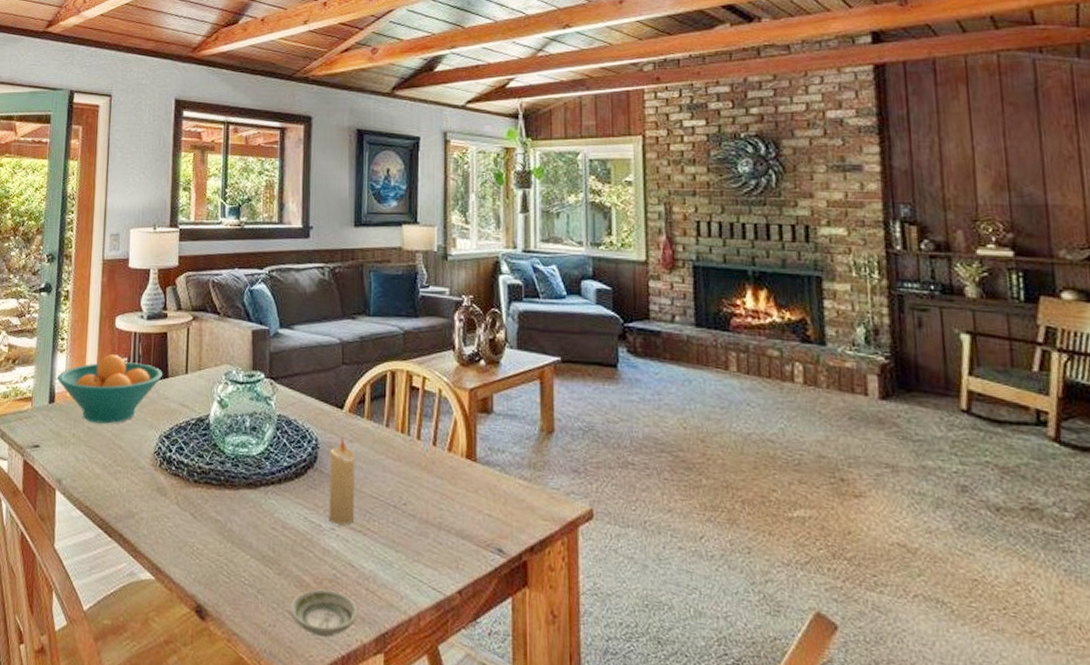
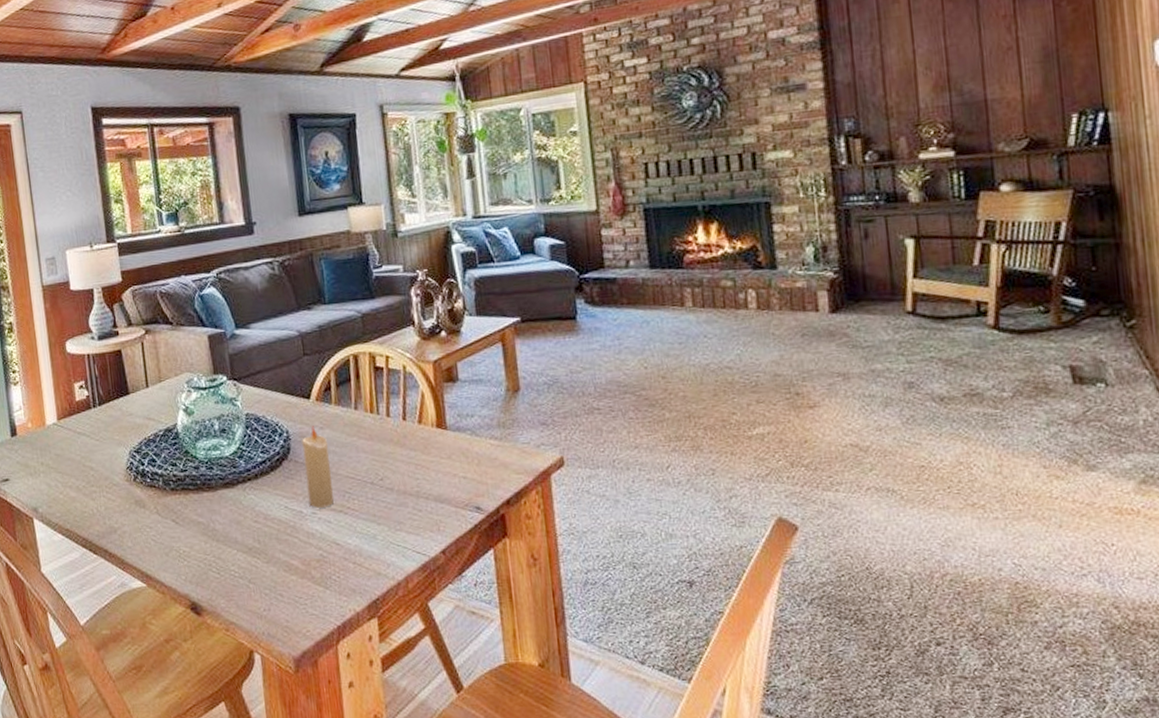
fruit bowl: present [57,354,163,424] -> none [15,379,124,449]
saucer: present [289,588,358,638] -> none [281,569,349,613]

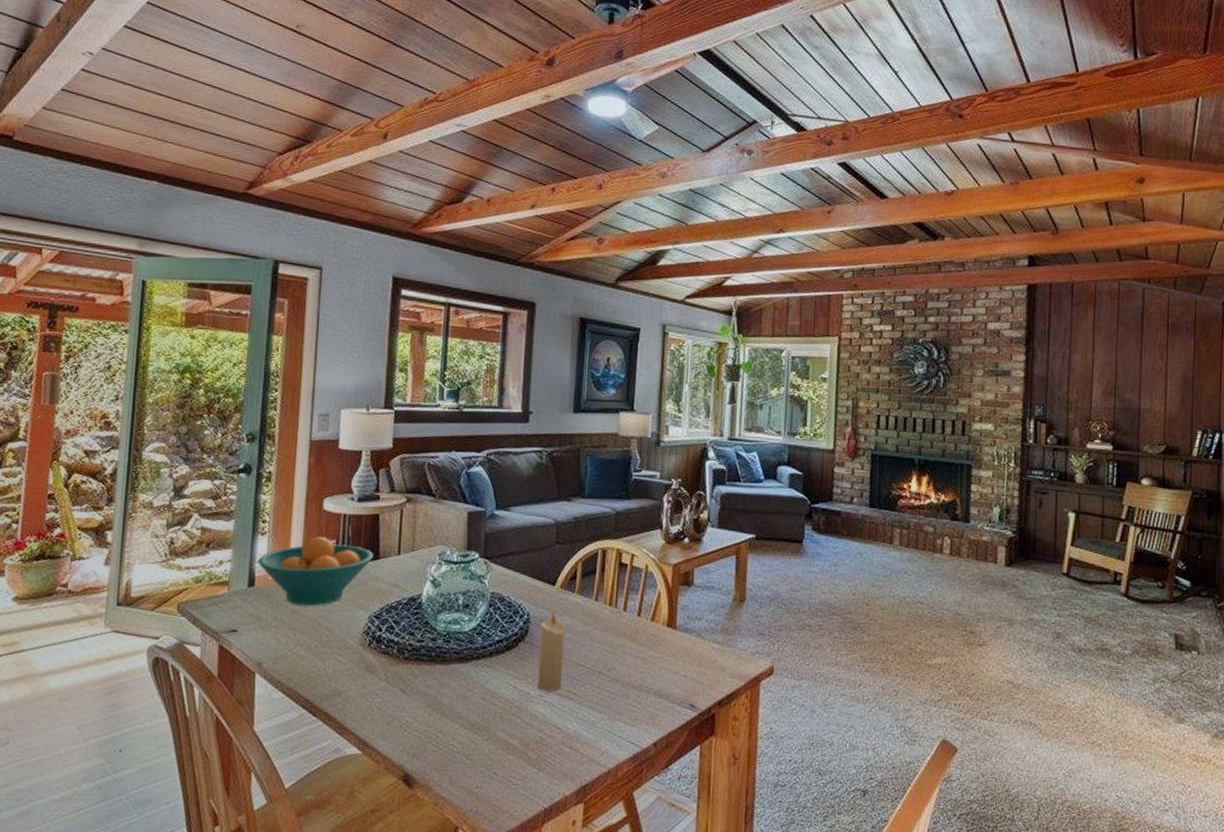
fruit bowl: none [15,379,124,449] -> present [258,537,374,606]

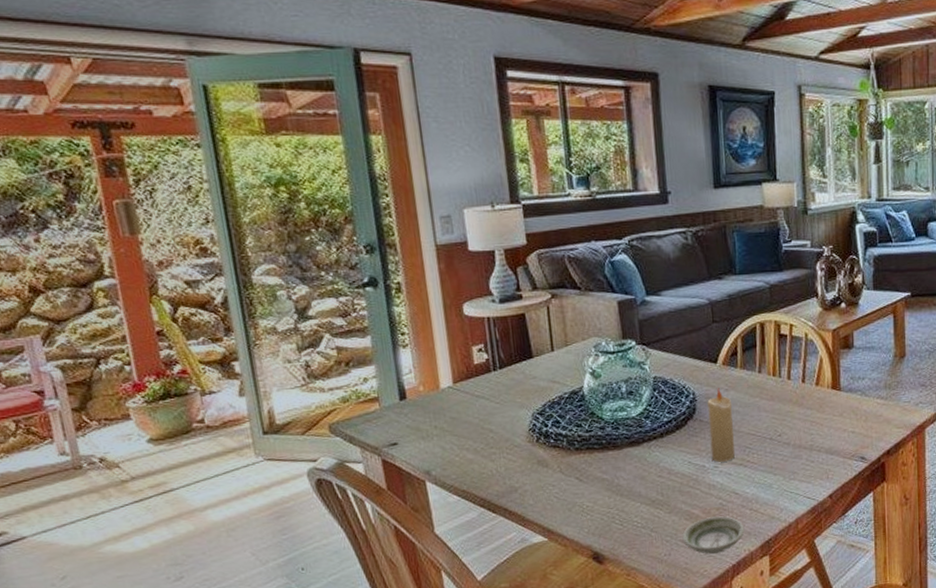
fruit bowl: present [258,537,374,606] -> none [404,342,527,412]
saucer: none [496,751,562,794] -> present [682,516,745,555]

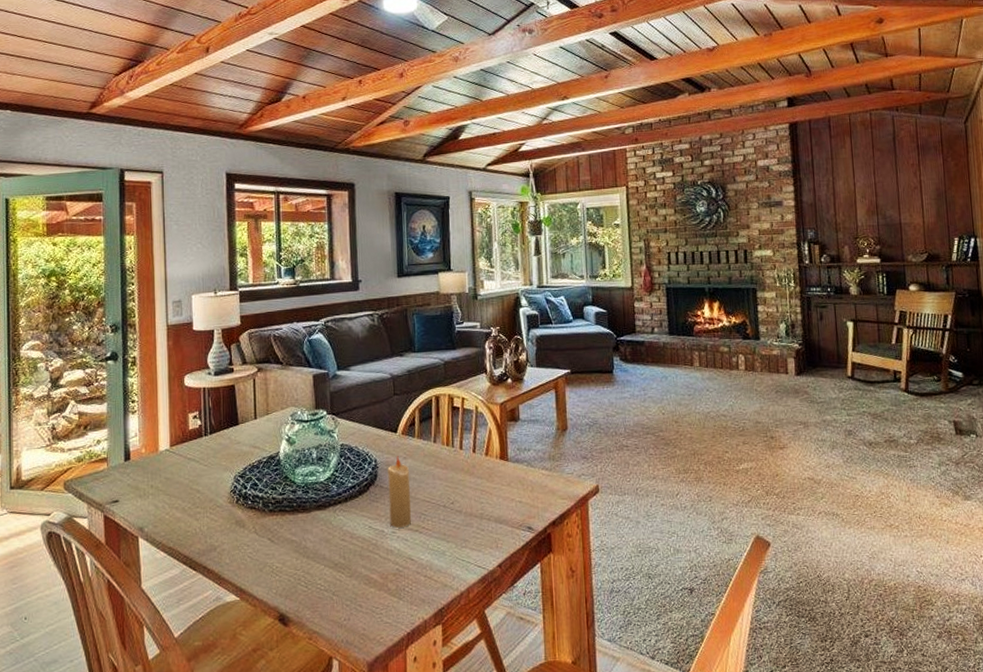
saucer: present [682,516,745,555] -> none [361,582,419,621]

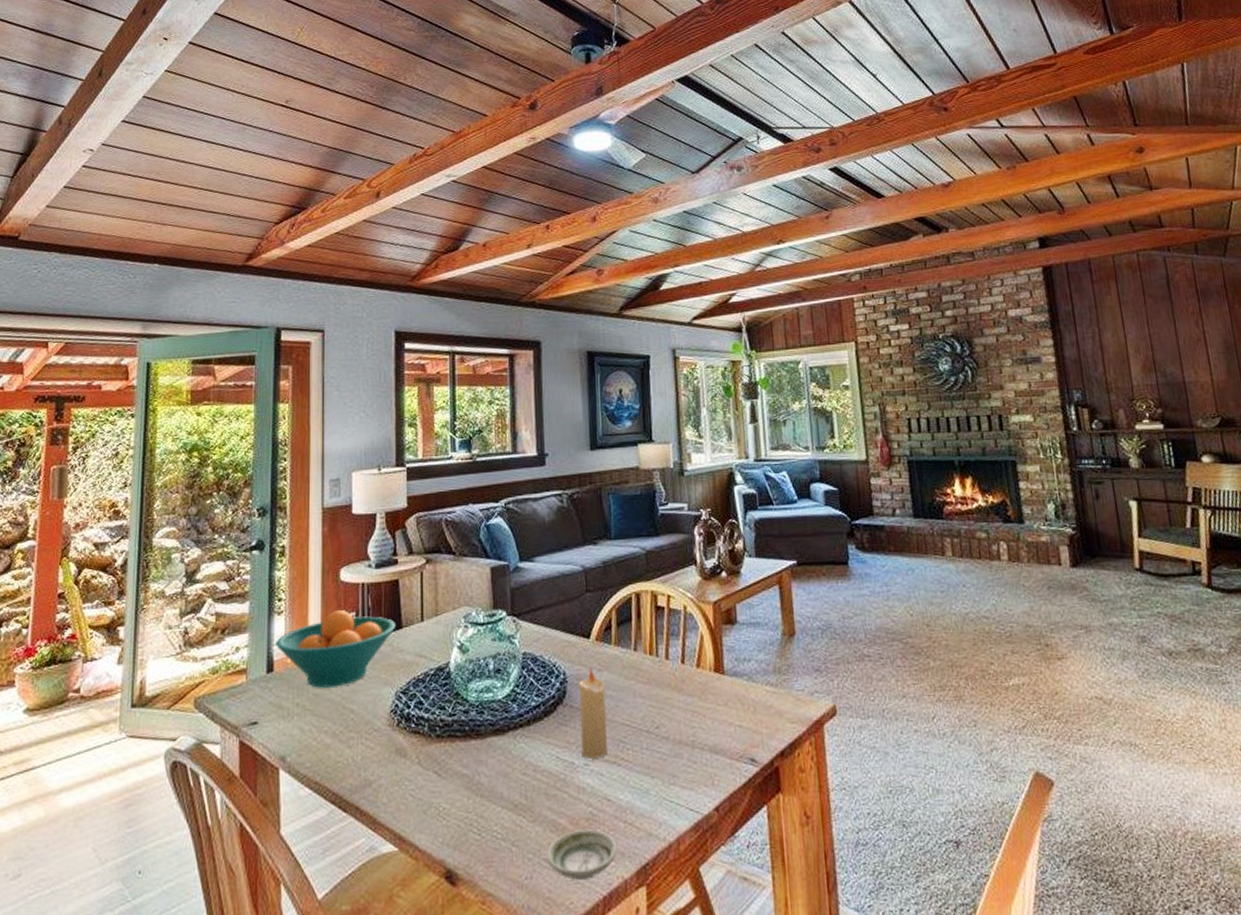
fruit bowl: none [131,410,234,473] -> present [276,610,397,688]
saucer: none [361,582,419,621] -> present [546,829,618,881]

